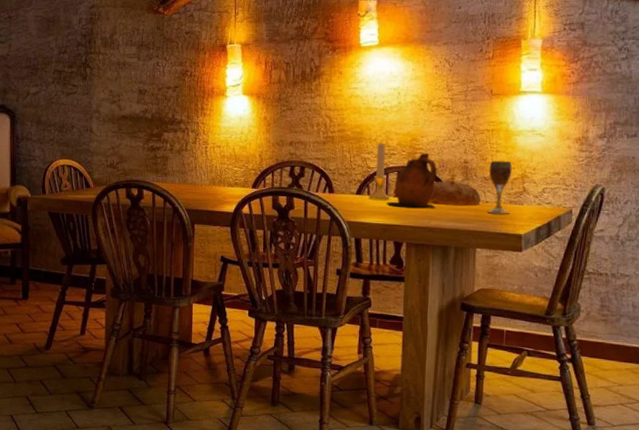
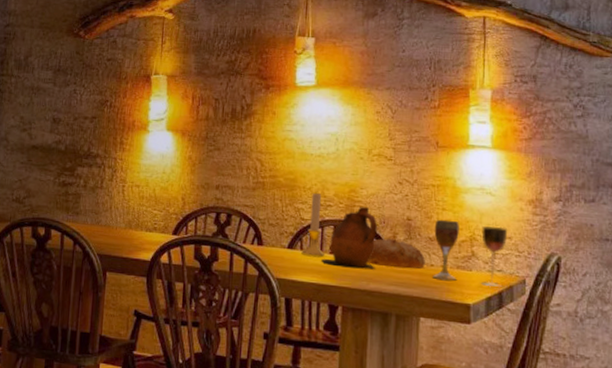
wineglass: none [531,164,557,218] -> present [480,226,508,287]

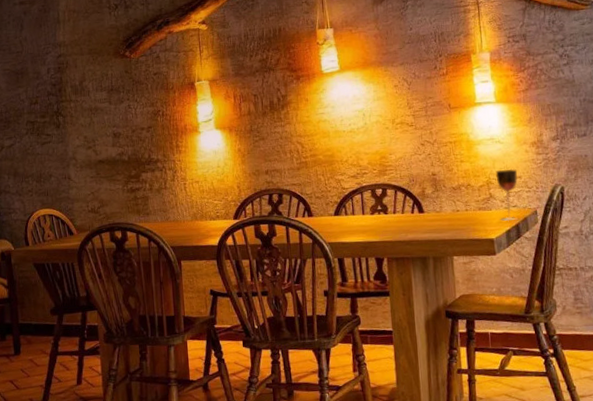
candle holder: present [301,192,325,258] -> none [346,163,367,220]
ceramic pitcher: present [321,207,378,270] -> none [364,170,411,224]
bread: present [368,238,425,269] -> none [403,193,452,218]
cup: present [432,219,459,281] -> none [455,169,480,222]

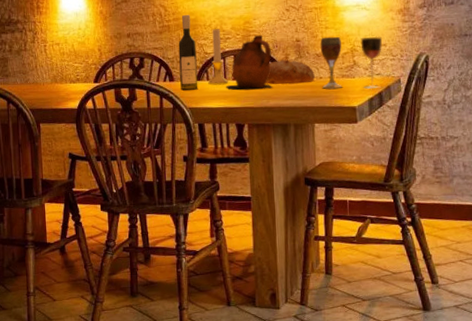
bottle: none [316,150,337,227] -> present [178,14,198,91]
candle holder: none [346,163,367,220] -> present [208,28,229,86]
ceramic pitcher: none [364,170,411,224] -> present [226,35,273,90]
bread: none [403,193,452,218] -> present [266,59,315,85]
cup: none [455,169,480,222] -> present [320,36,342,90]

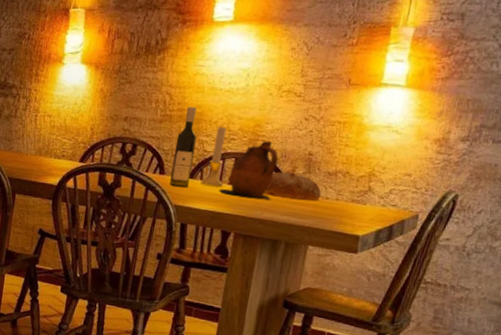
cup: present [320,36,342,90] -> none [326,155,361,214]
wineglass: present [360,36,383,89] -> none [372,163,409,221]

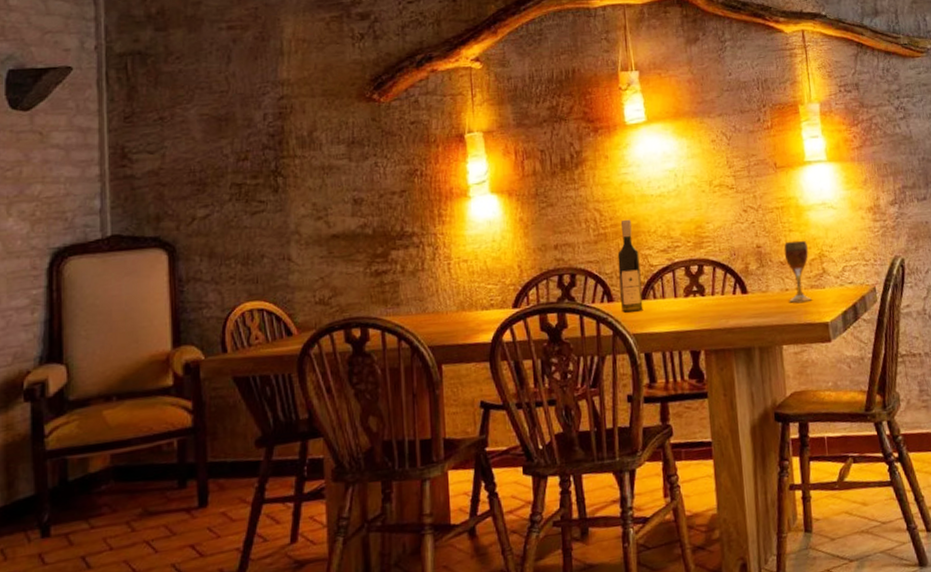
candle holder: present [200,126,227,188] -> none [655,234,680,305]
ceramic pitcher: present [219,141,279,201] -> none [677,241,732,310]
bread: present [264,171,322,201] -> none [724,269,780,301]
cup: none [326,155,361,214] -> present [783,240,812,303]

